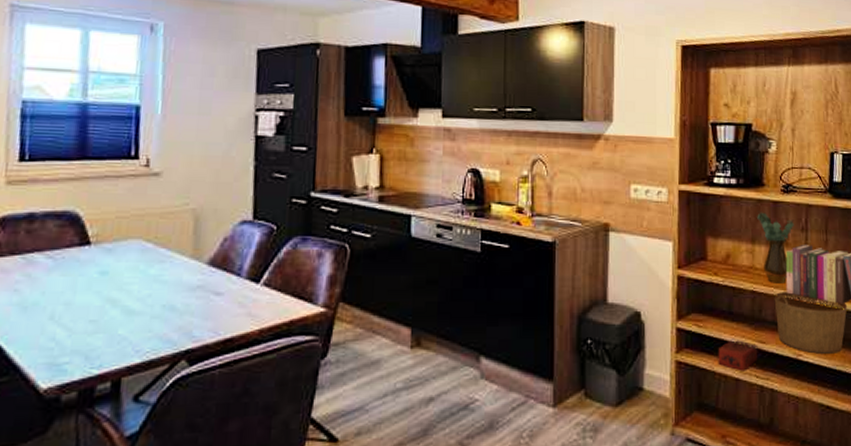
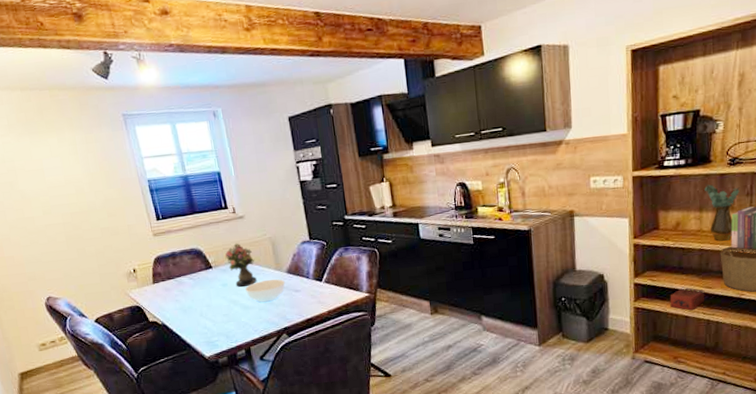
bouquet: none [115,211,163,280] -> present [225,243,257,288]
bowl: none [136,271,203,306] -> present [245,279,286,303]

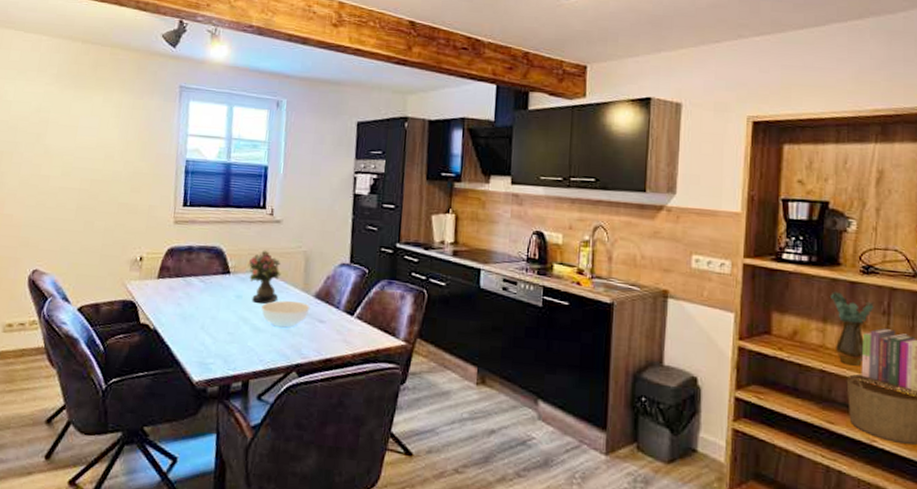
decorative box: present [670,287,705,311] -> none [779,415,825,449]

